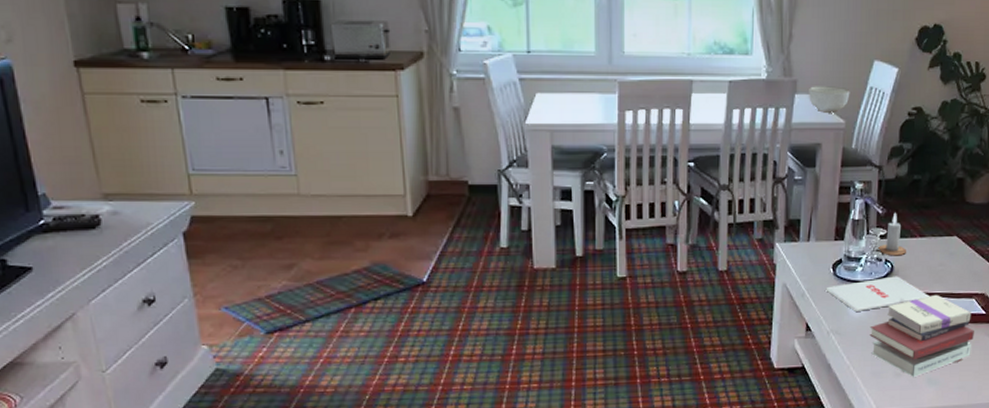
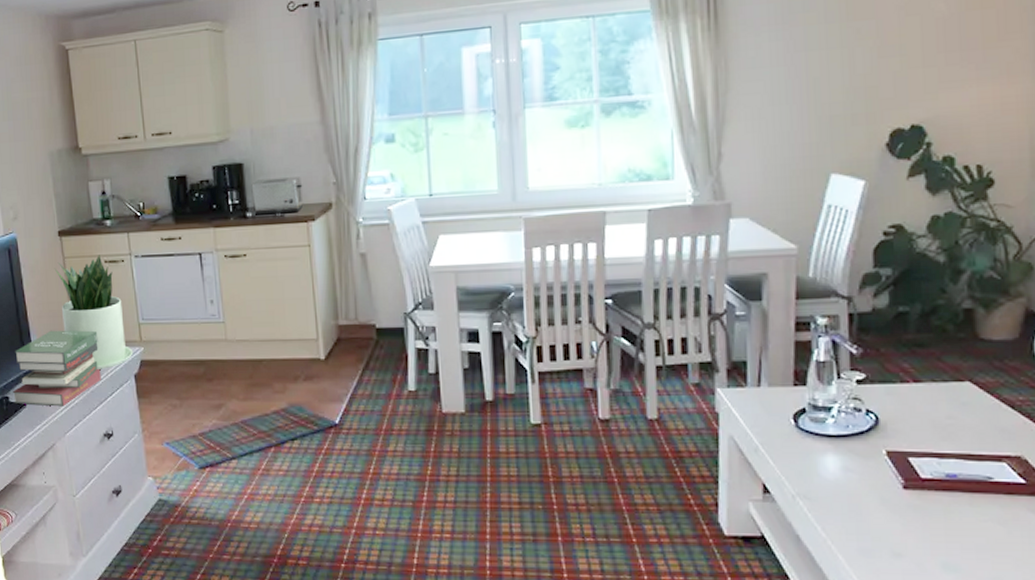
books: none [12,180,138,270] -> present [13,330,101,407]
planter: none [69,92,181,226] -> present [54,255,134,369]
bowl: present [809,86,850,113] -> none [747,207,802,238]
magazine: present [826,276,929,311] -> none [786,430,935,472]
books: present [869,294,974,377] -> none [851,455,1010,560]
candle: present [878,212,907,256] -> none [855,352,897,406]

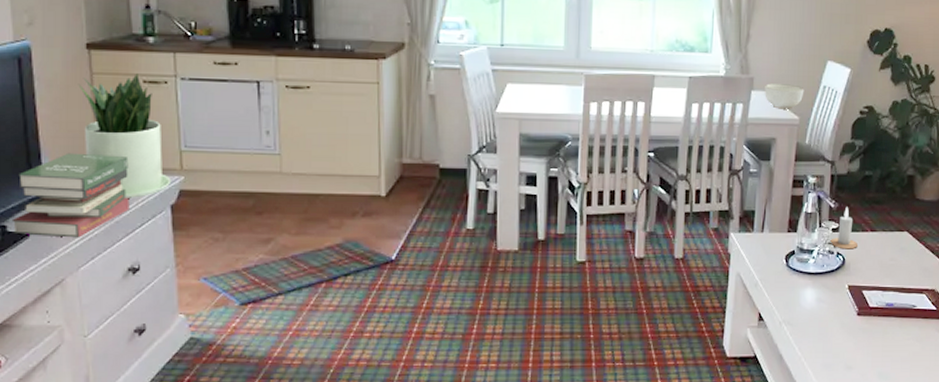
toaster: present [251,177,304,215] -> none [320,12,376,49]
bowl: none [747,207,802,238] -> present [765,83,804,109]
candle: none [855,352,897,406] -> present [830,207,859,249]

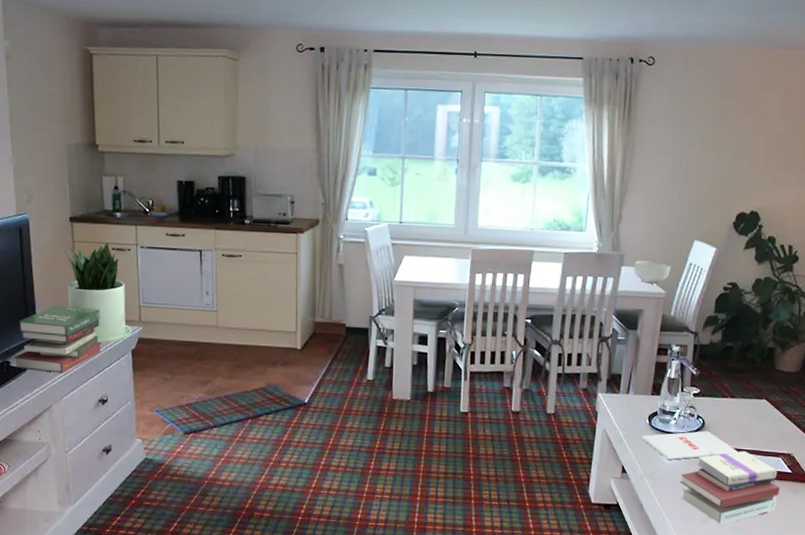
toaster: none [320,12,376,49] -> present [251,193,296,225]
magazine: none [778,269,880,303] -> present [641,431,738,460]
books: none [821,288,925,371] -> present [680,450,780,524]
candle: present [830,207,859,249] -> none [691,374,718,413]

